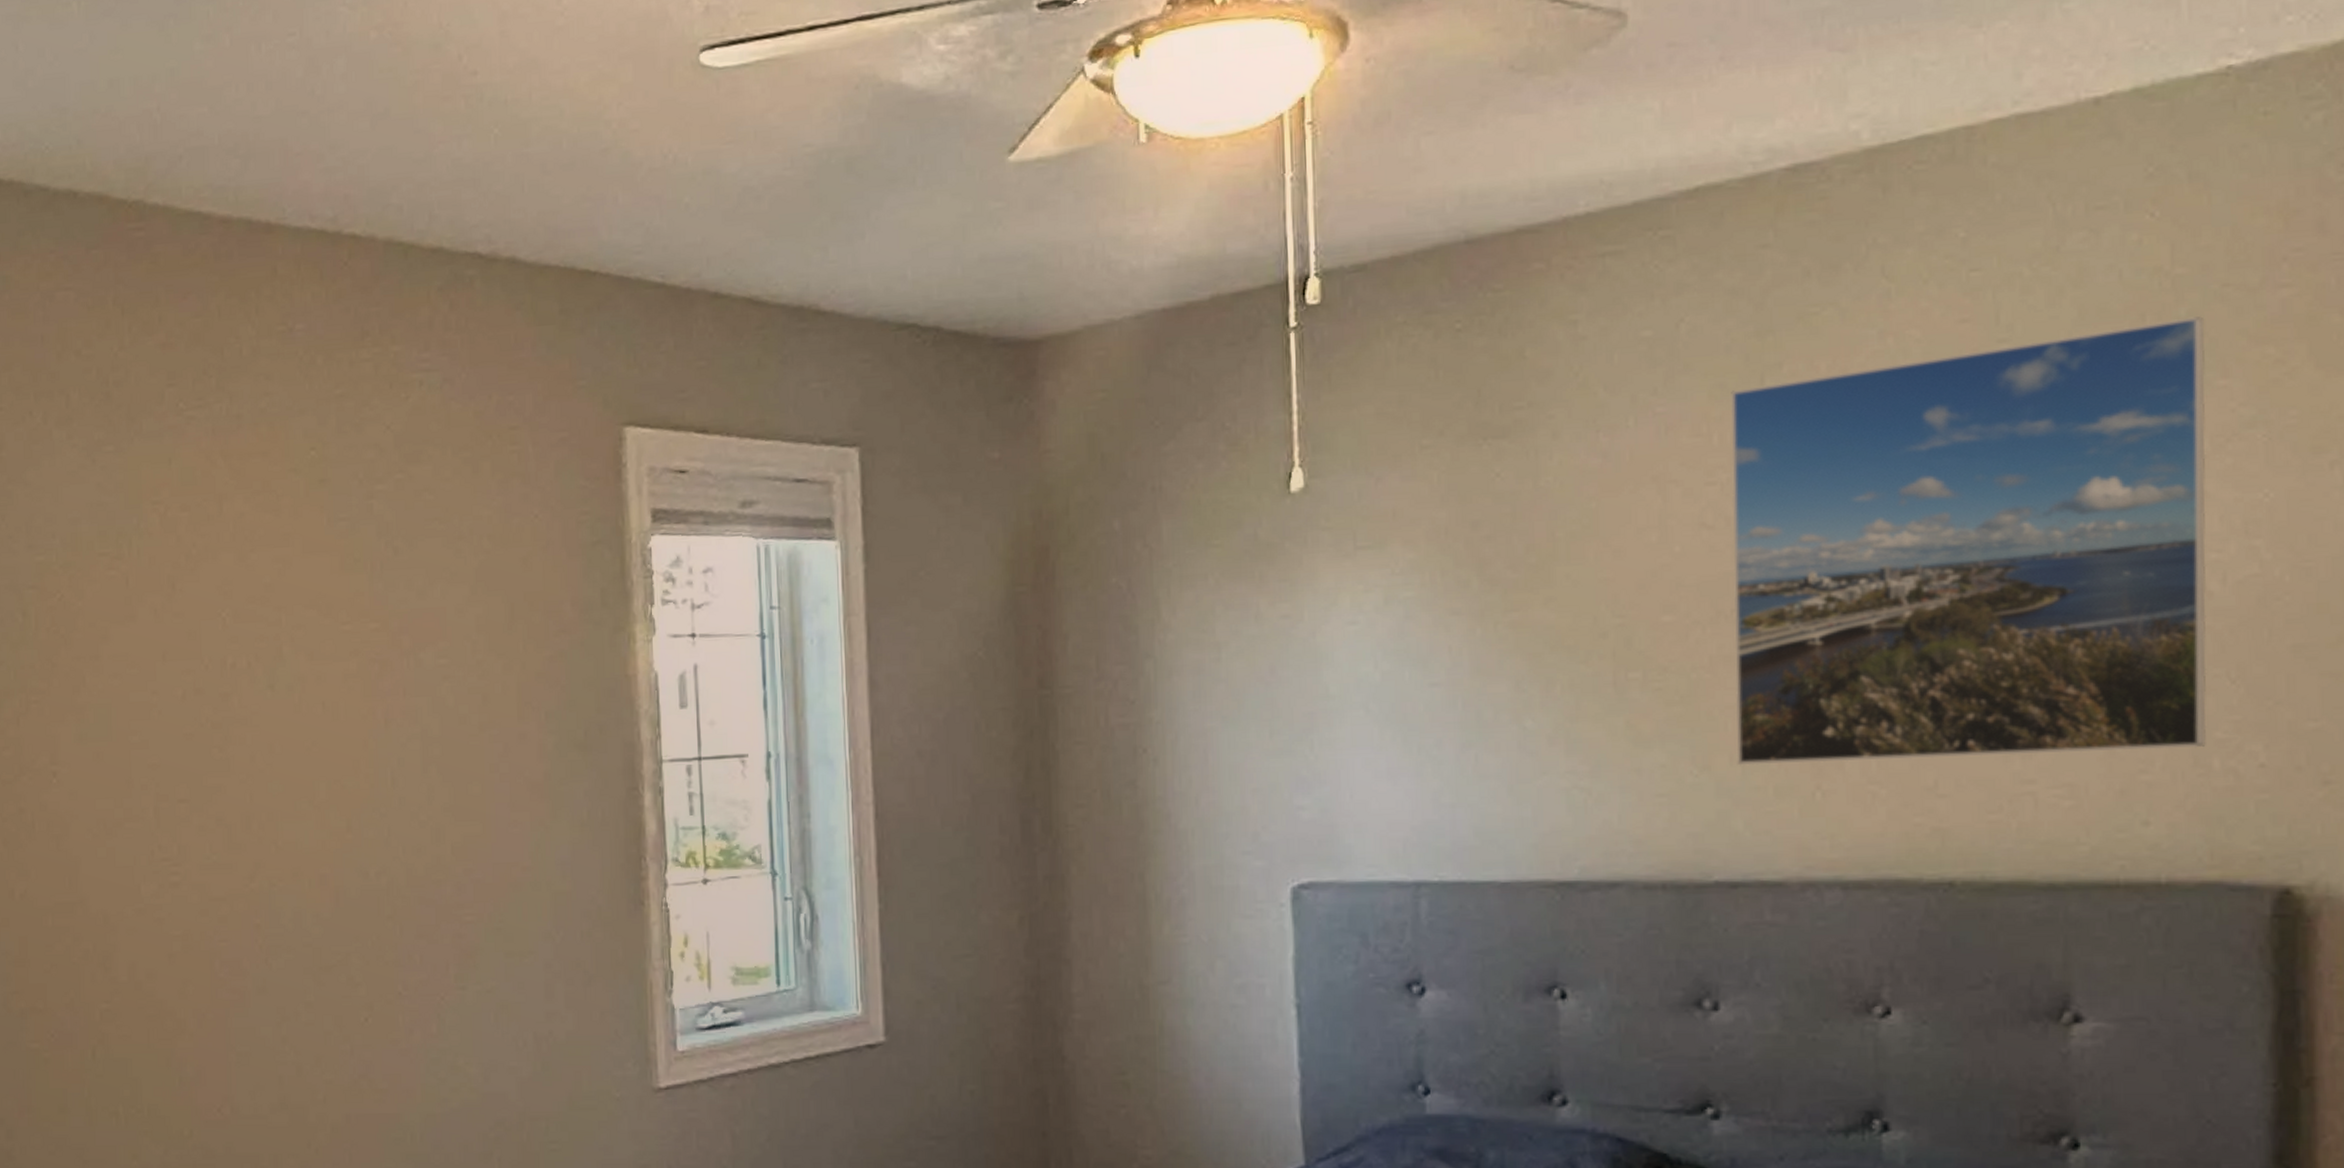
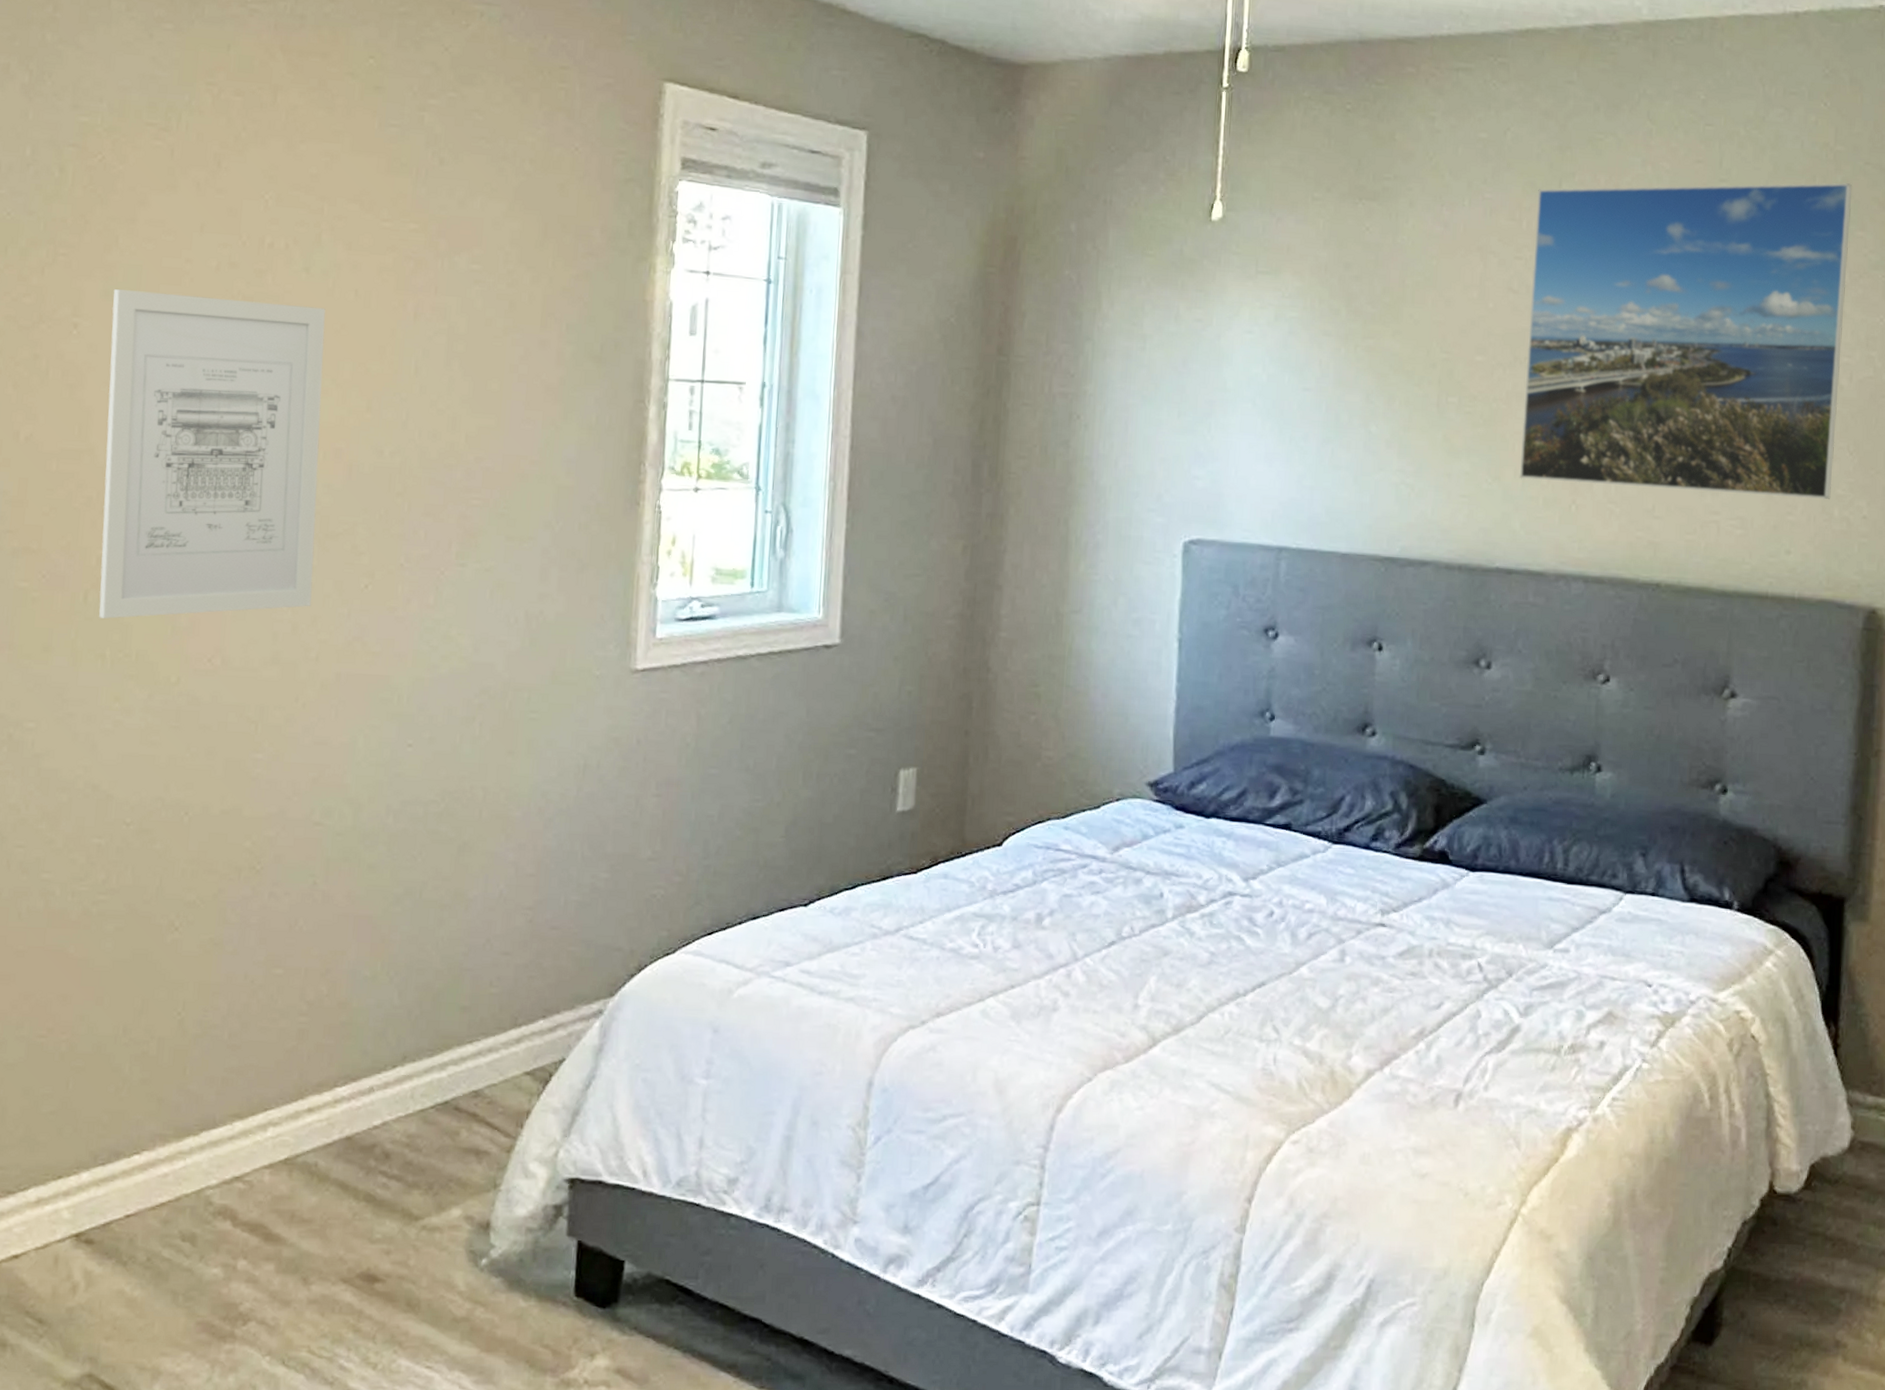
wall art: none [86,725,313,1074] -> present [99,289,326,619]

